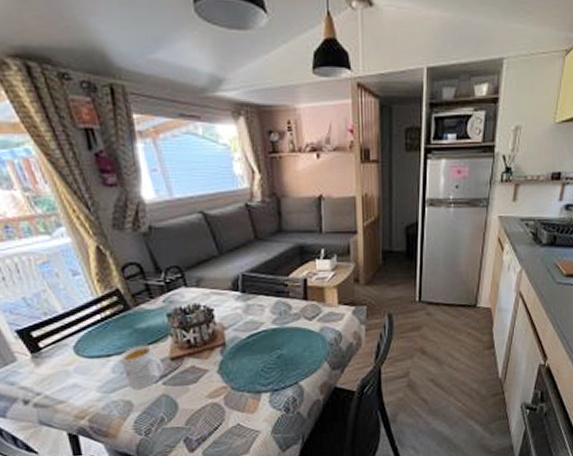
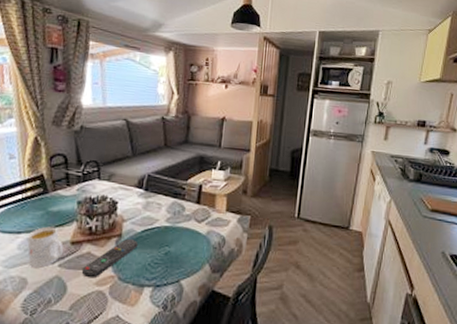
remote control: none [189,347,247,392] -> present [81,239,139,279]

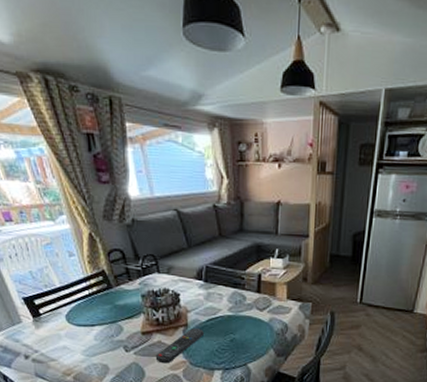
mug: present [27,226,64,268] -> none [101,319,135,356]

